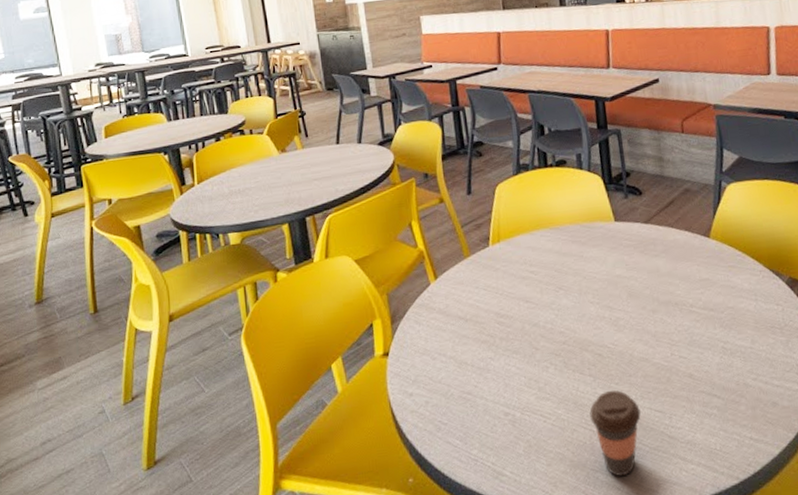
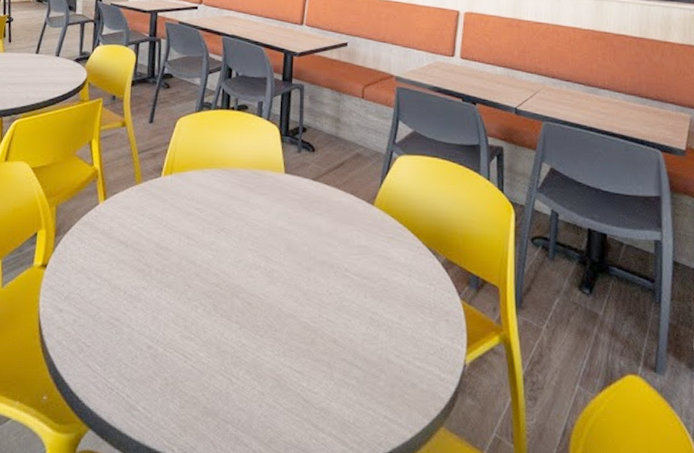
coffee cup: present [589,390,641,476] -> none [230,341,280,432]

